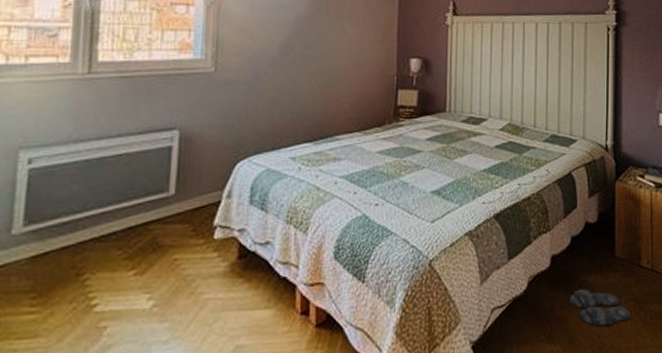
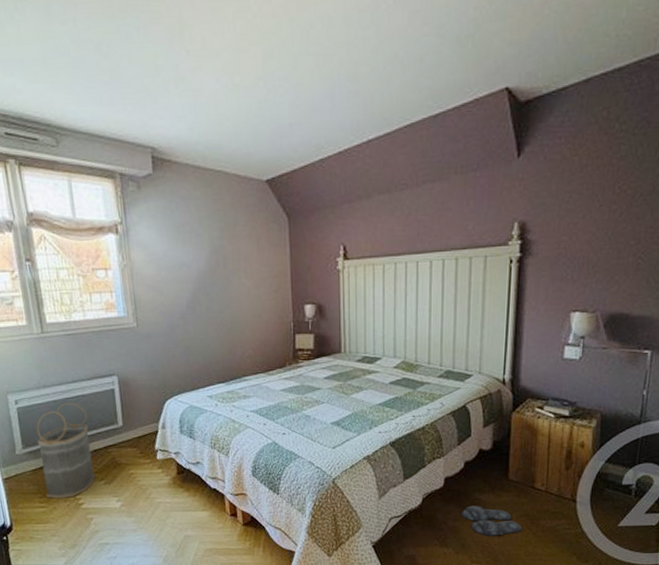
basket: none [43,163,129,300] -> present [36,402,96,499]

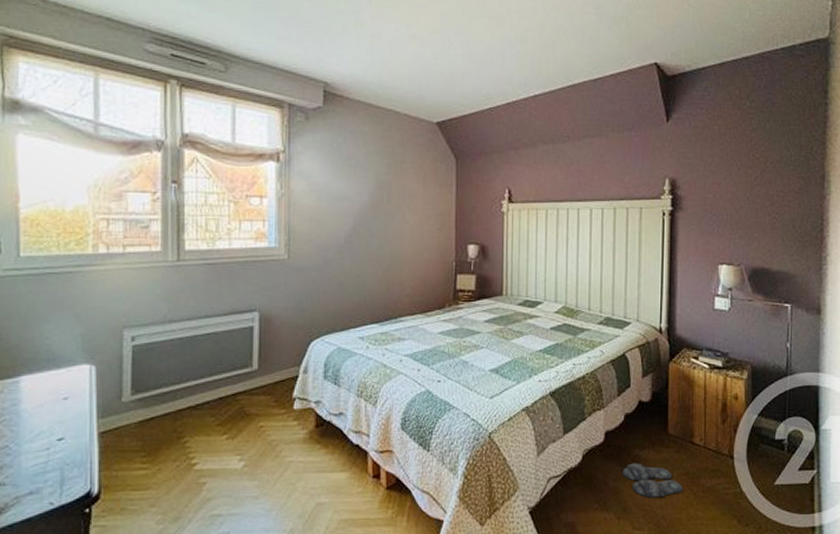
basket: present [36,402,96,499] -> none [150,341,218,458]

